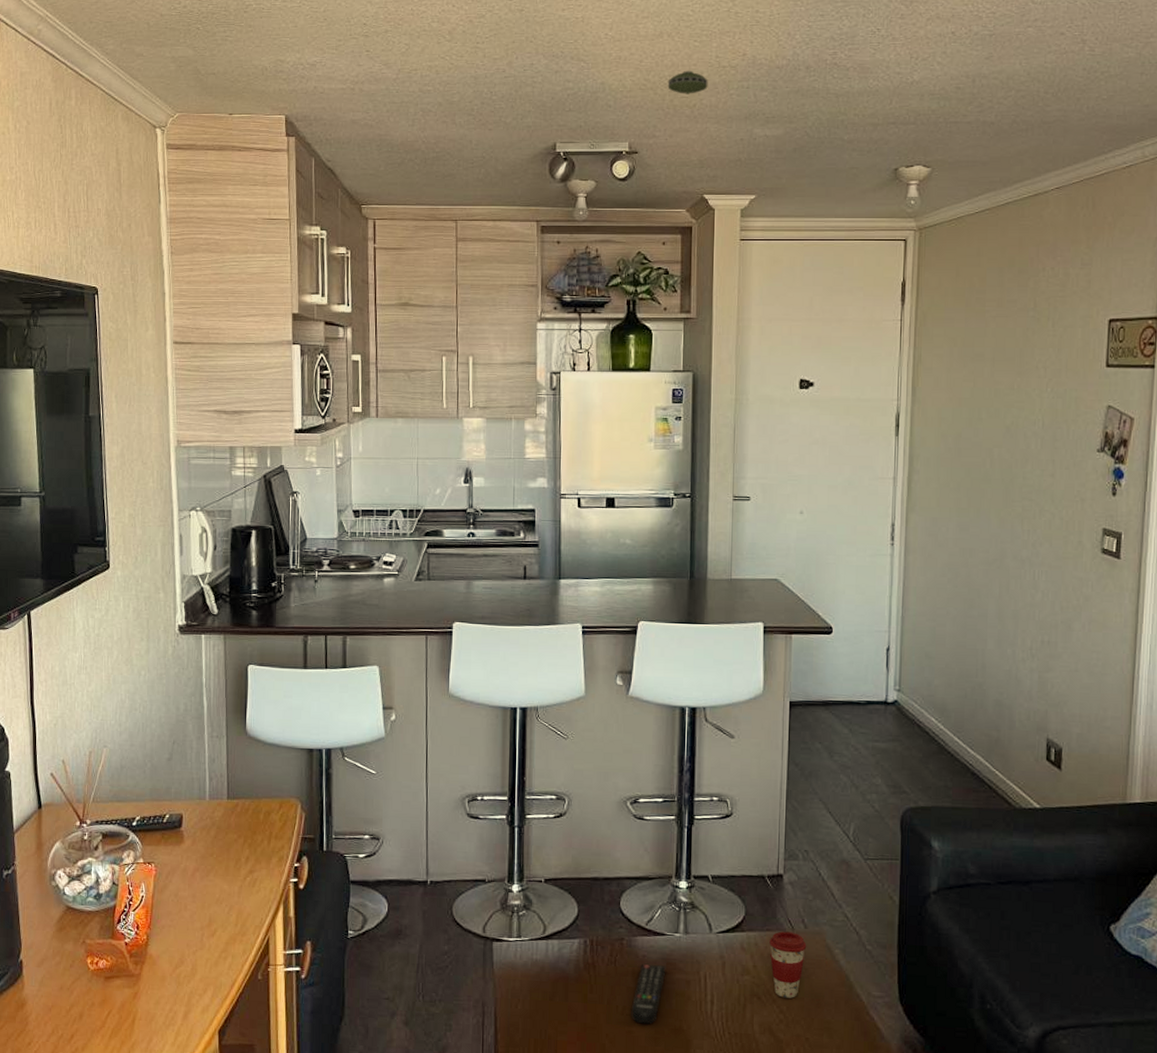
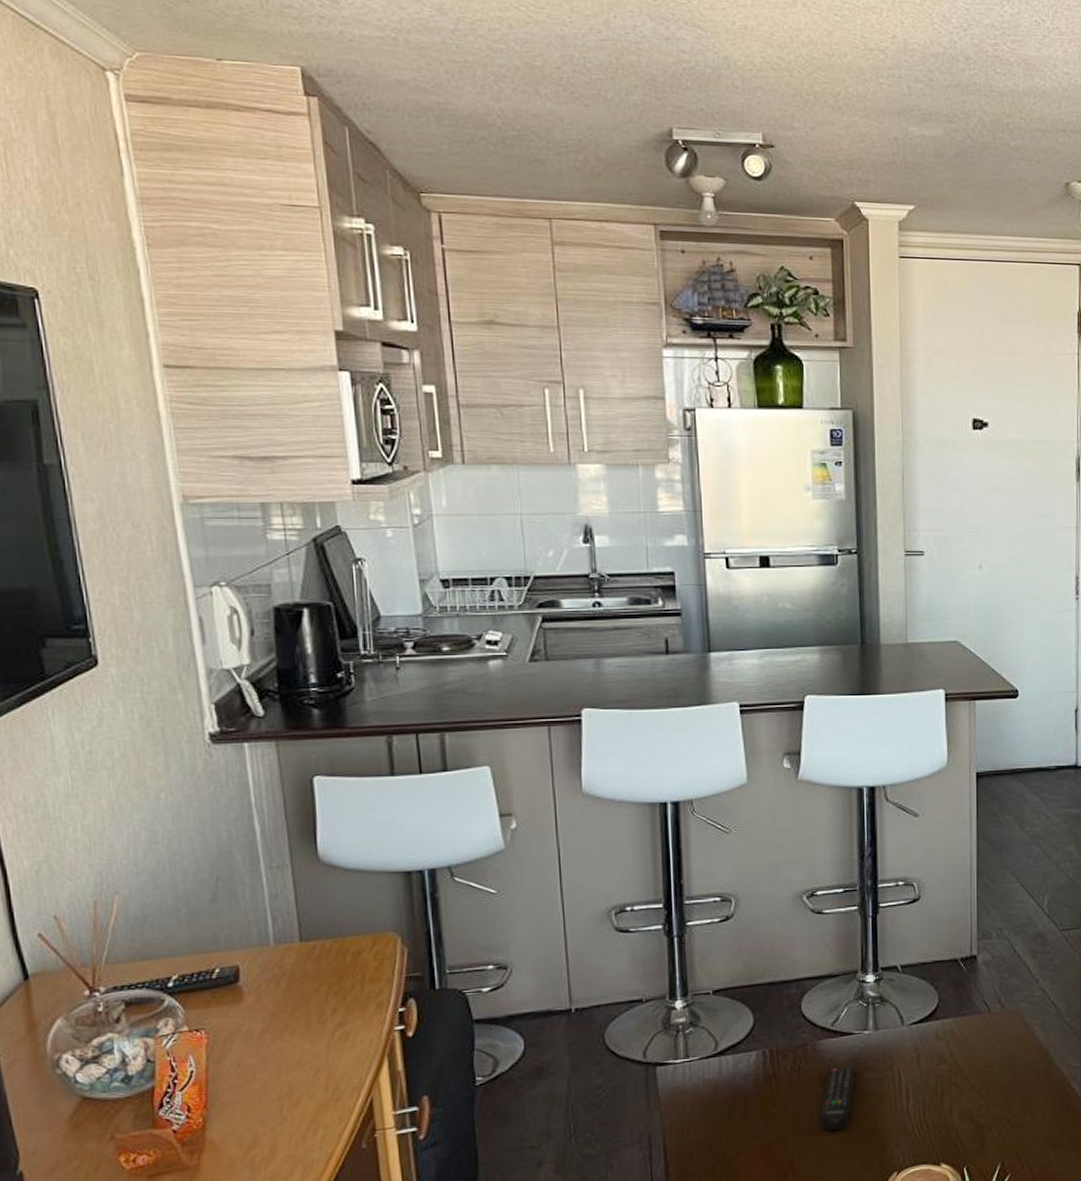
smoke detector: present [667,71,708,94] -> none [805,51,854,80]
coffee cup: present [769,931,807,998] -> none [966,1013,1005,1082]

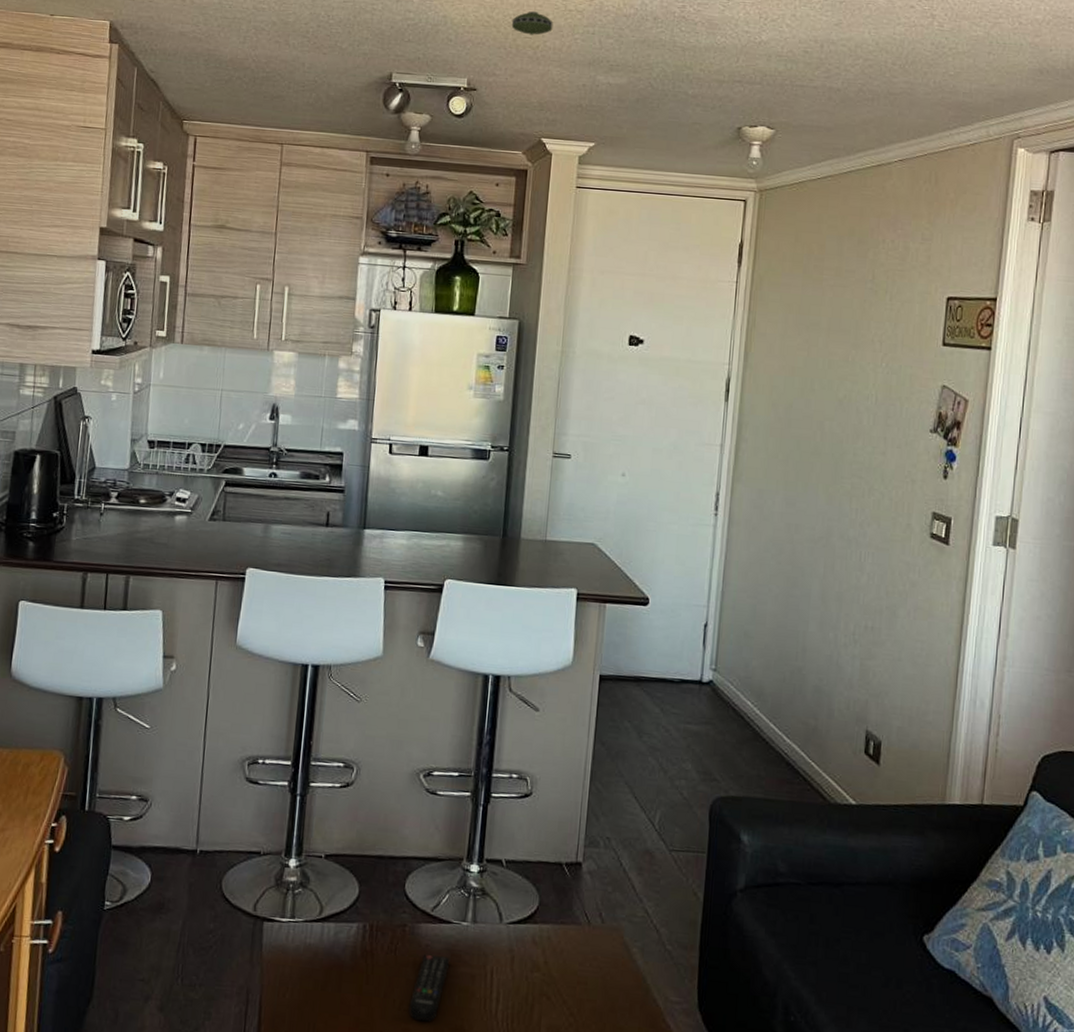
smoke detector: none [805,51,854,80] -> present [511,11,553,35]

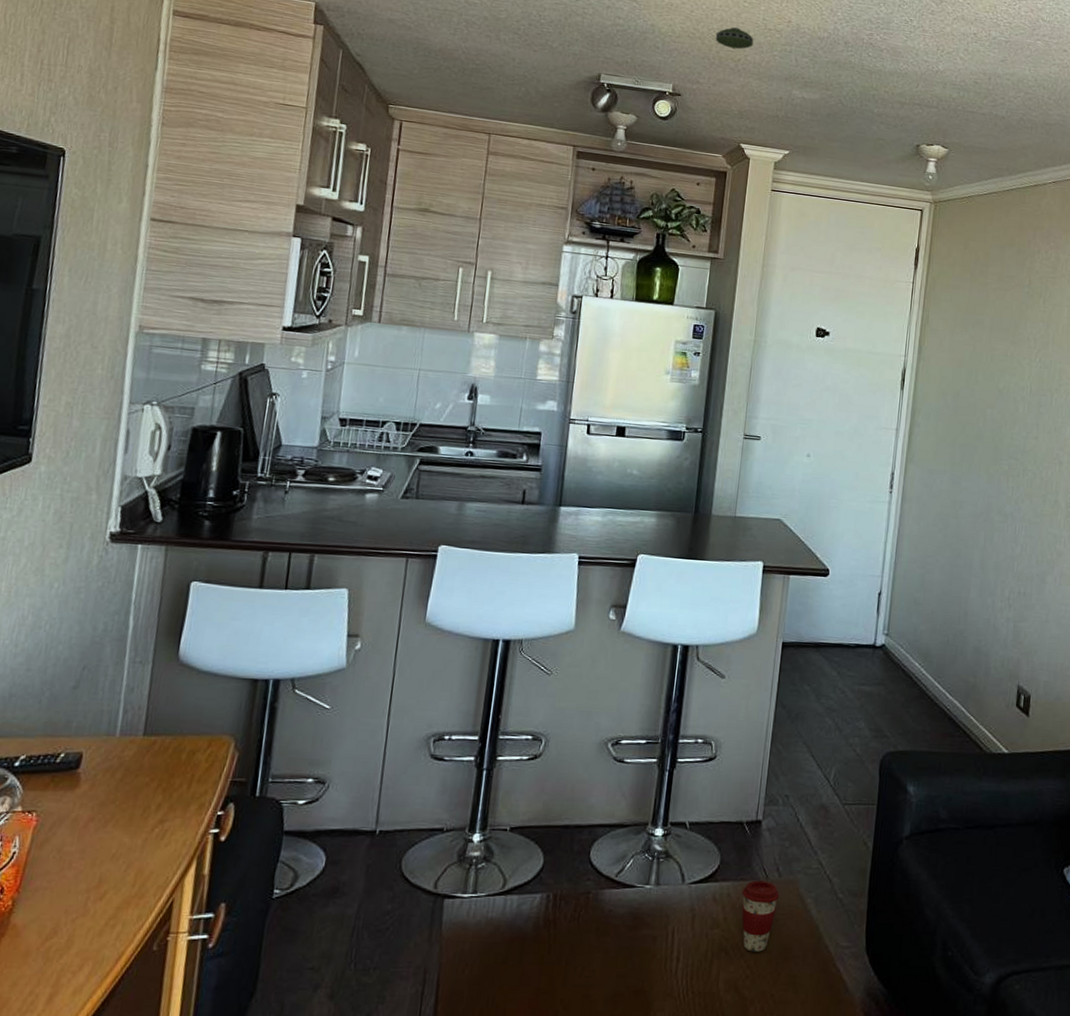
remote control: present [408,953,450,1022] -> none [590,919,633,986]
coffee cup: none [563,925,603,1000] -> present [742,880,780,952]

